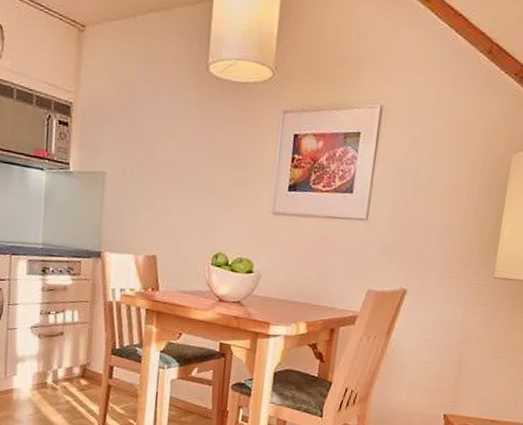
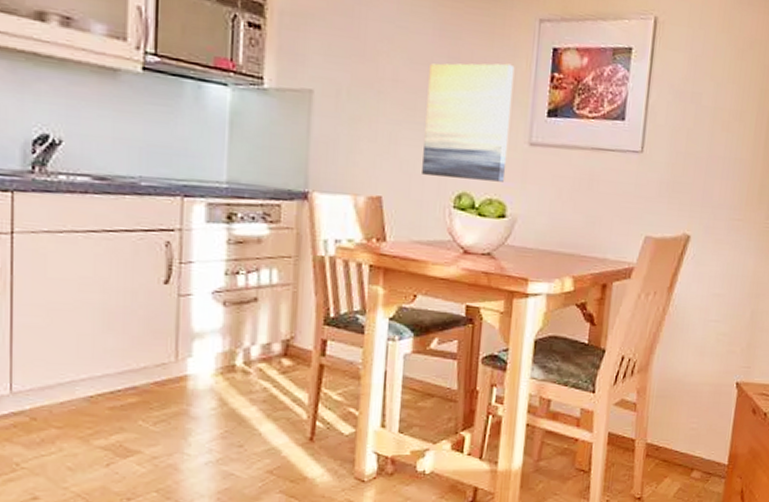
wall art: none [187,148,263,244] -> present [422,63,515,182]

